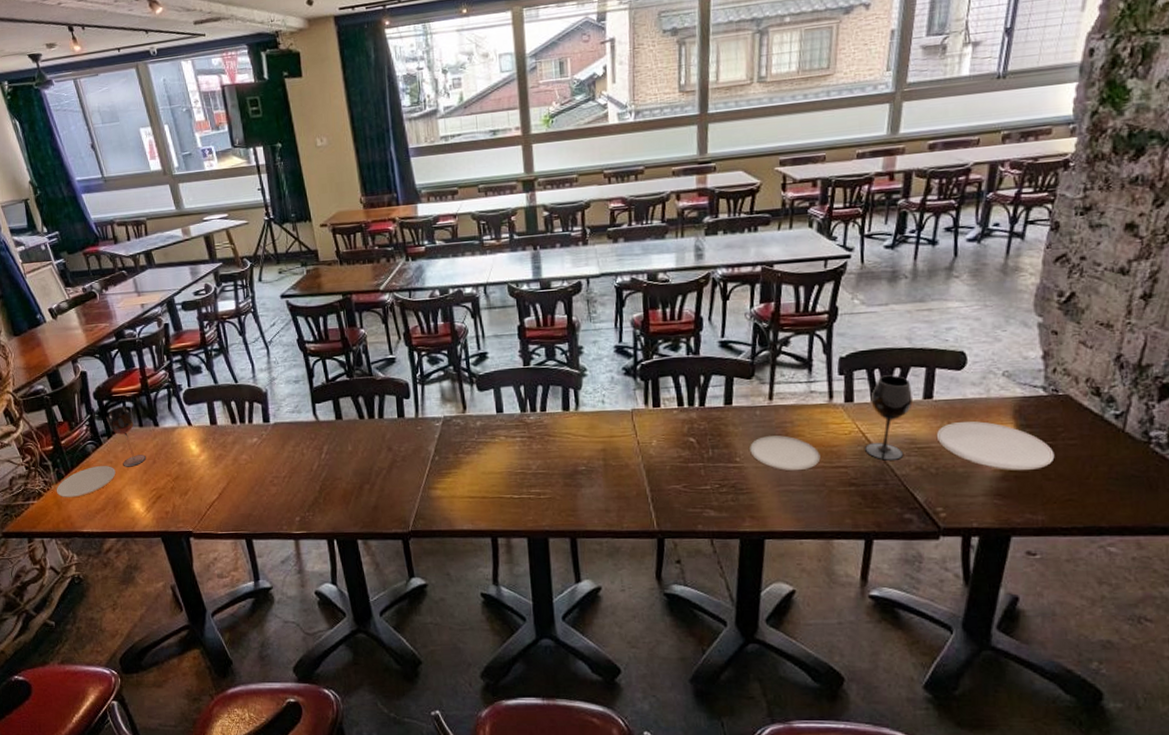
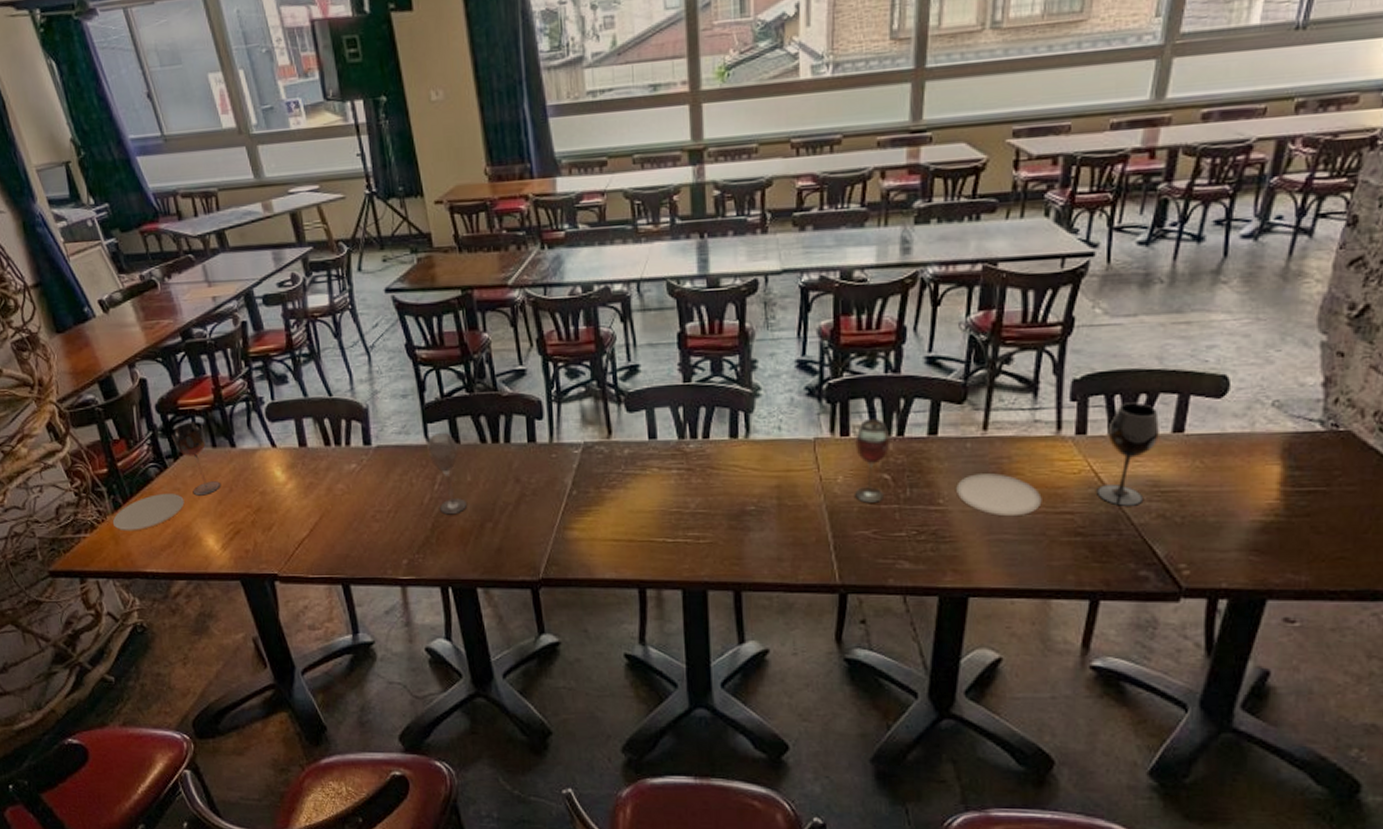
wineglass: none [315,410,348,479] -> present [426,432,466,515]
wineglass: none [665,393,694,462] -> present [855,419,891,503]
plate: present [937,421,1055,471] -> none [1186,460,1328,522]

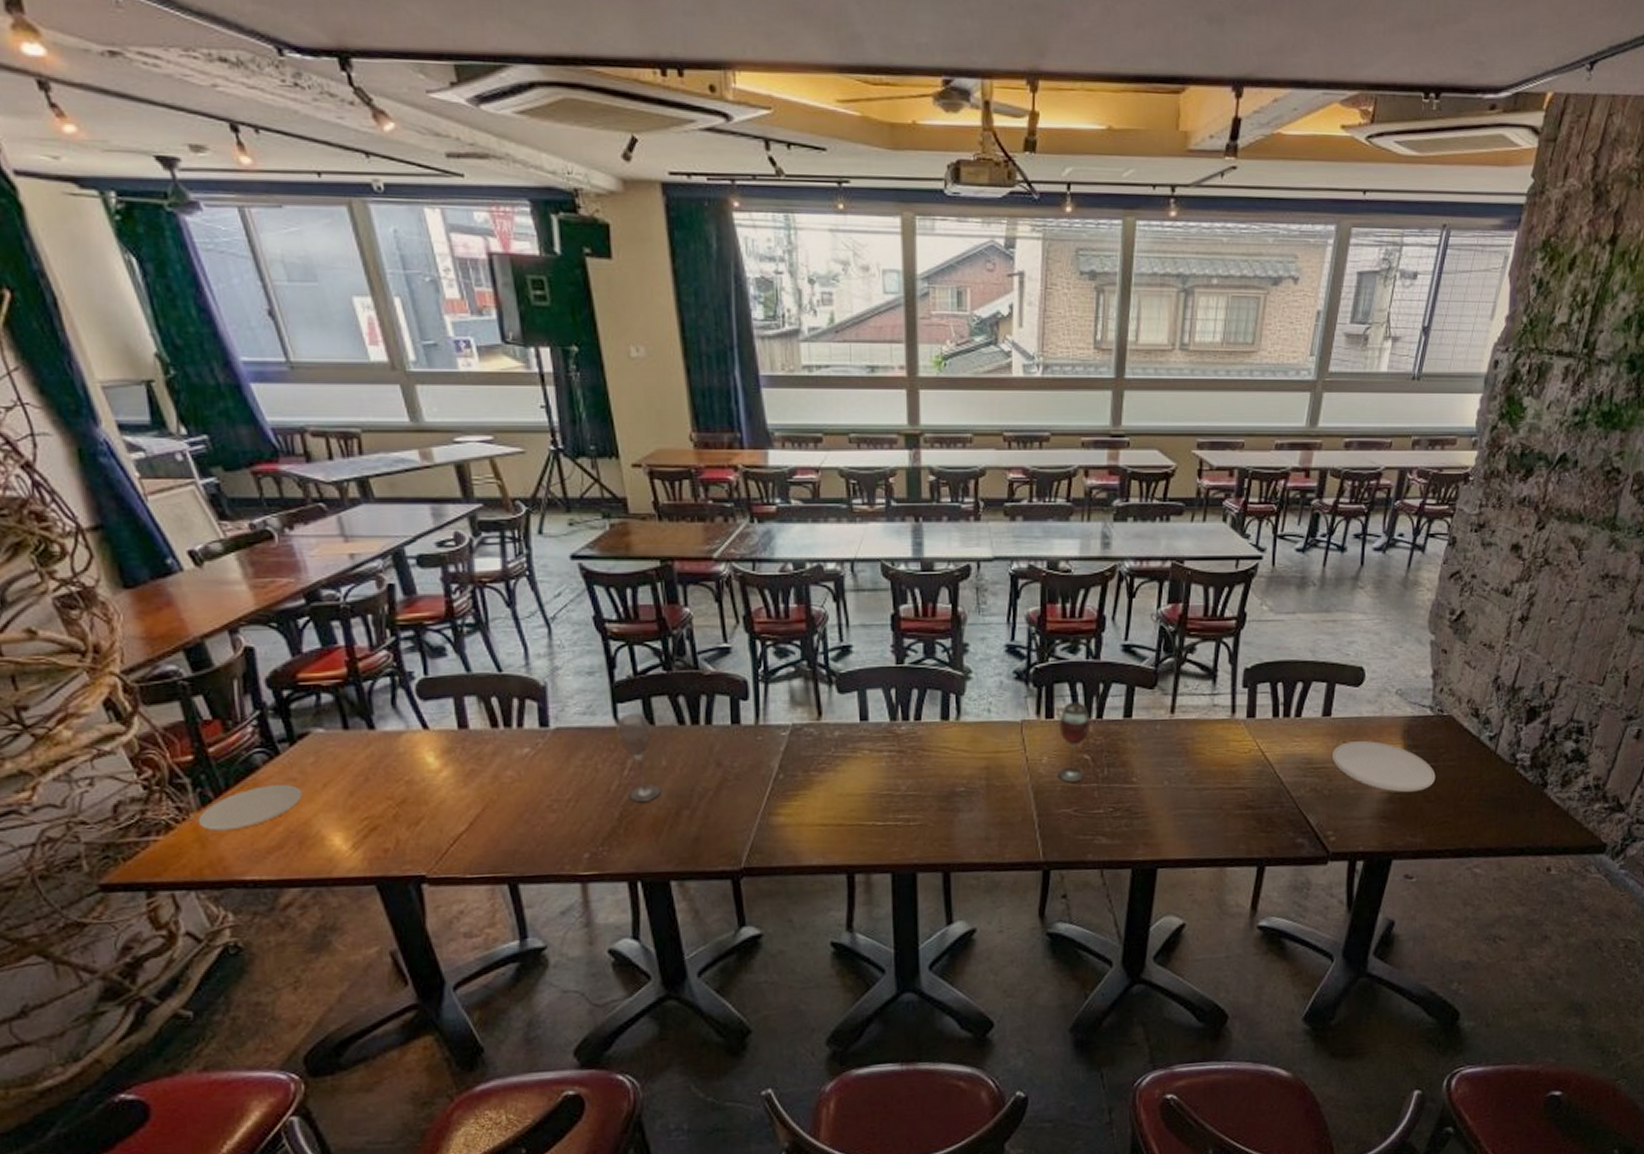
wineglass: present [171,421,221,496] -> none [287,699,354,787]
plate: present [956,473,1042,517] -> none [1148,753,1219,793]
wineglass: present [1097,402,1159,506] -> none [1264,689,1312,781]
plate: none [1186,460,1328,522] -> present [1333,740,1436,793]

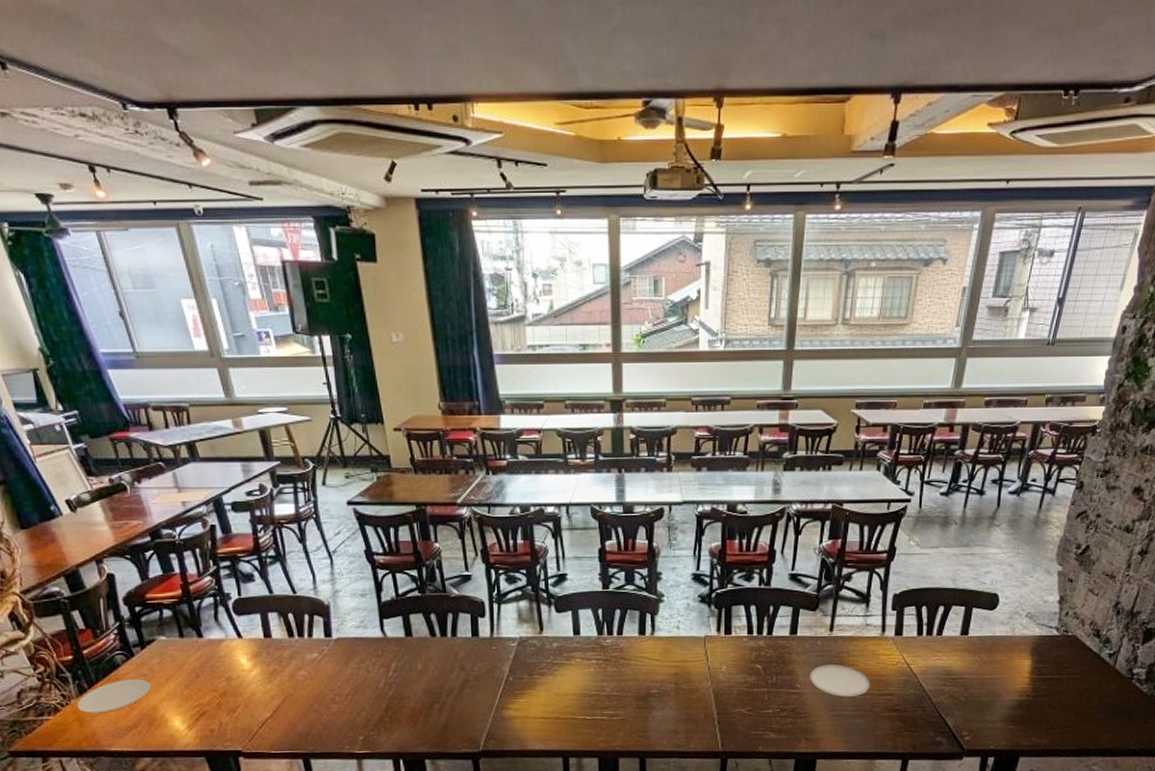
wineglass: present [615,713,660,803] -> none [382,626,417,698]
wineglass: present [1058,702,1091,782] -> none [735,622,762,687]
plate: none [1148,753,1219,793] -> present [810,664,870,698]
plate: present [1333,740,1436,793] -> none [969,655,1060,701]

